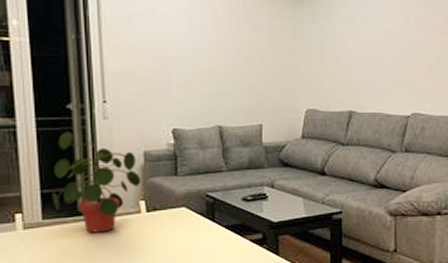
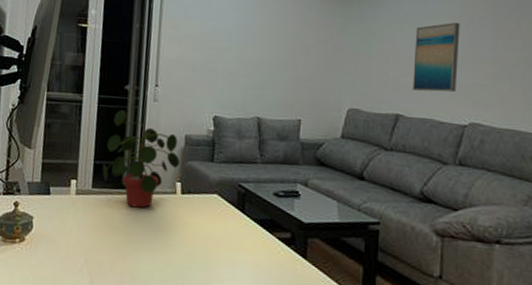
wall art: none [362,21,400,87] -> present [412,22,460,93]

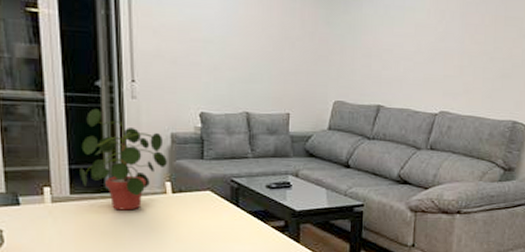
wall art: present [412,22,460,93] -> none [392,15,434,84]

